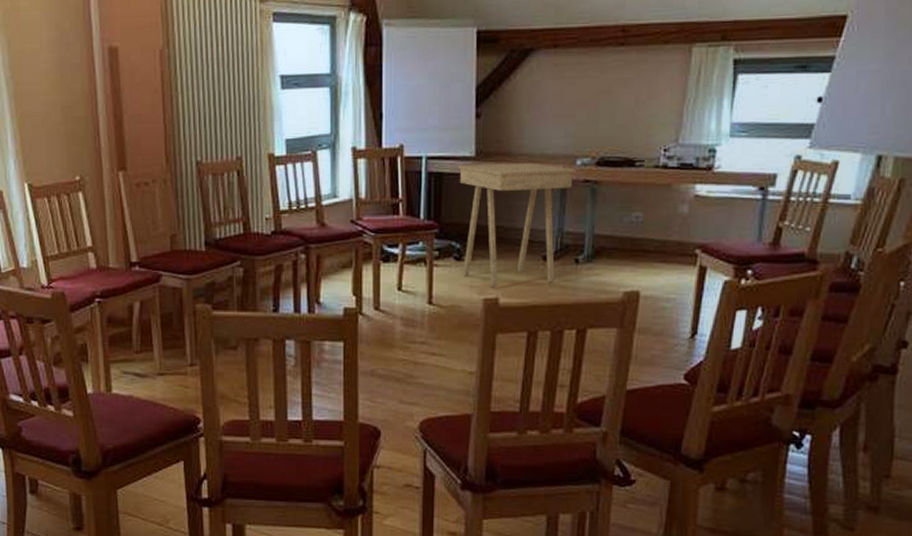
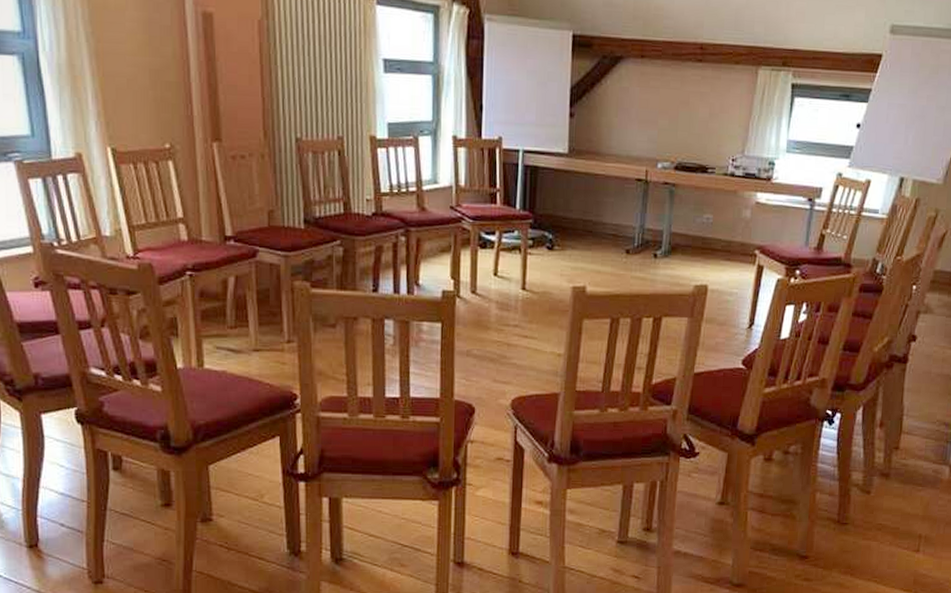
side table: present [458,162,577,288] -> none [552,160,658,277]

